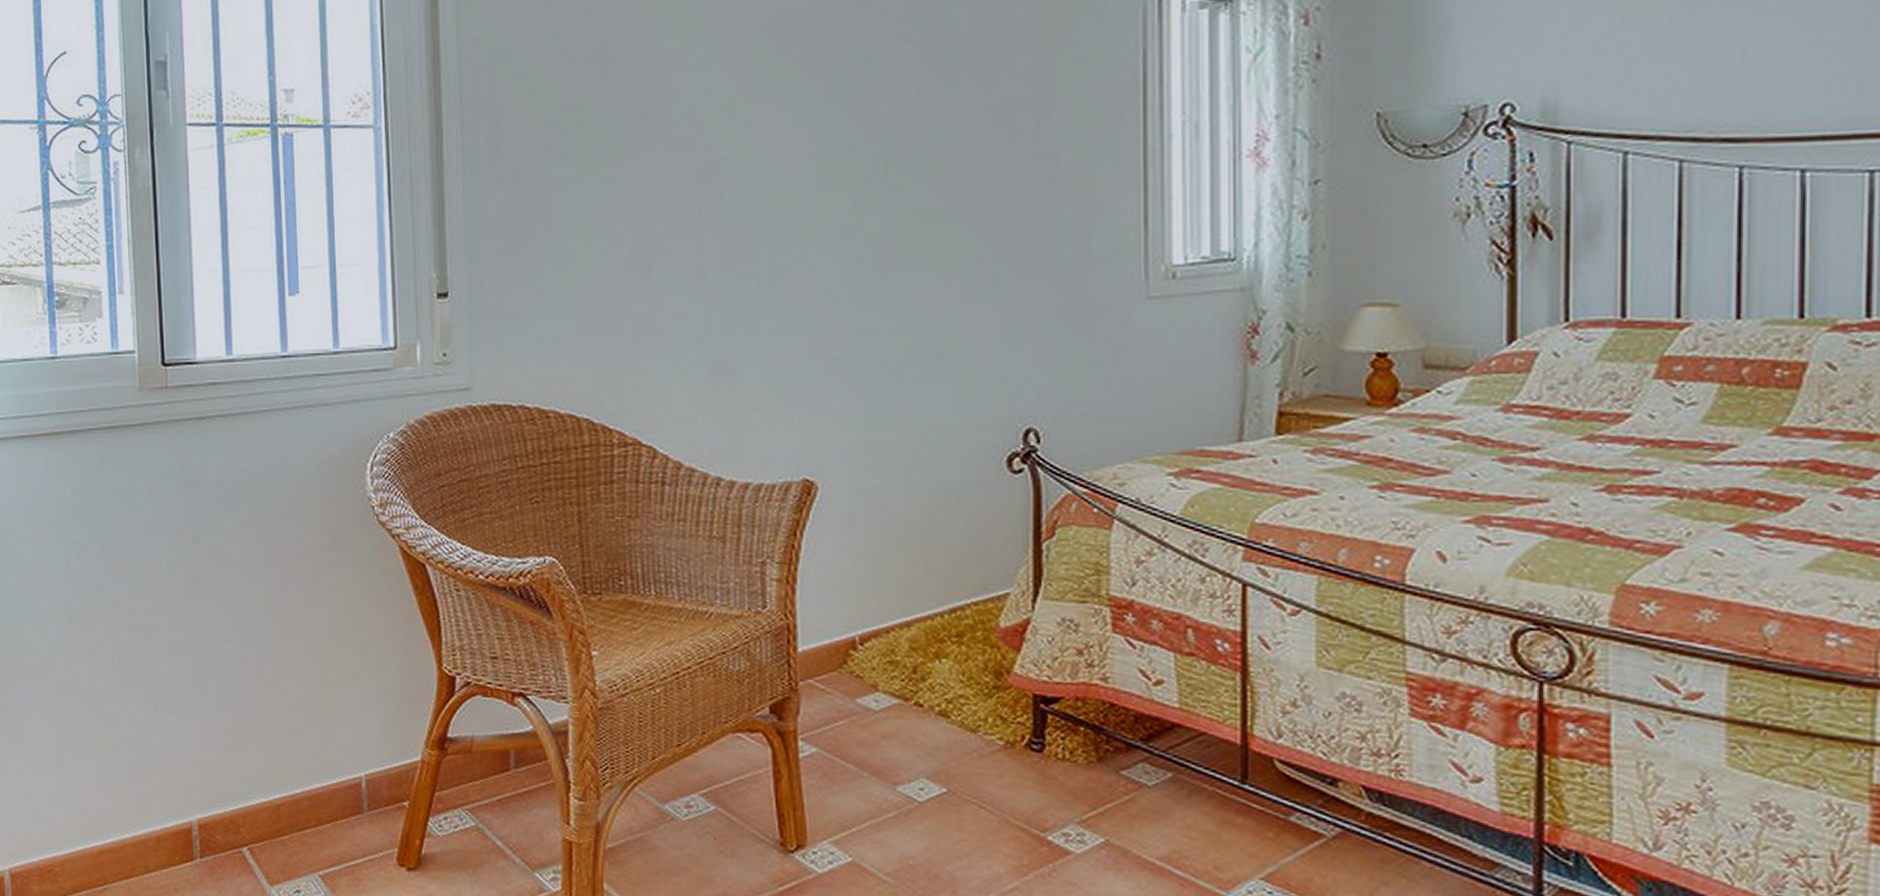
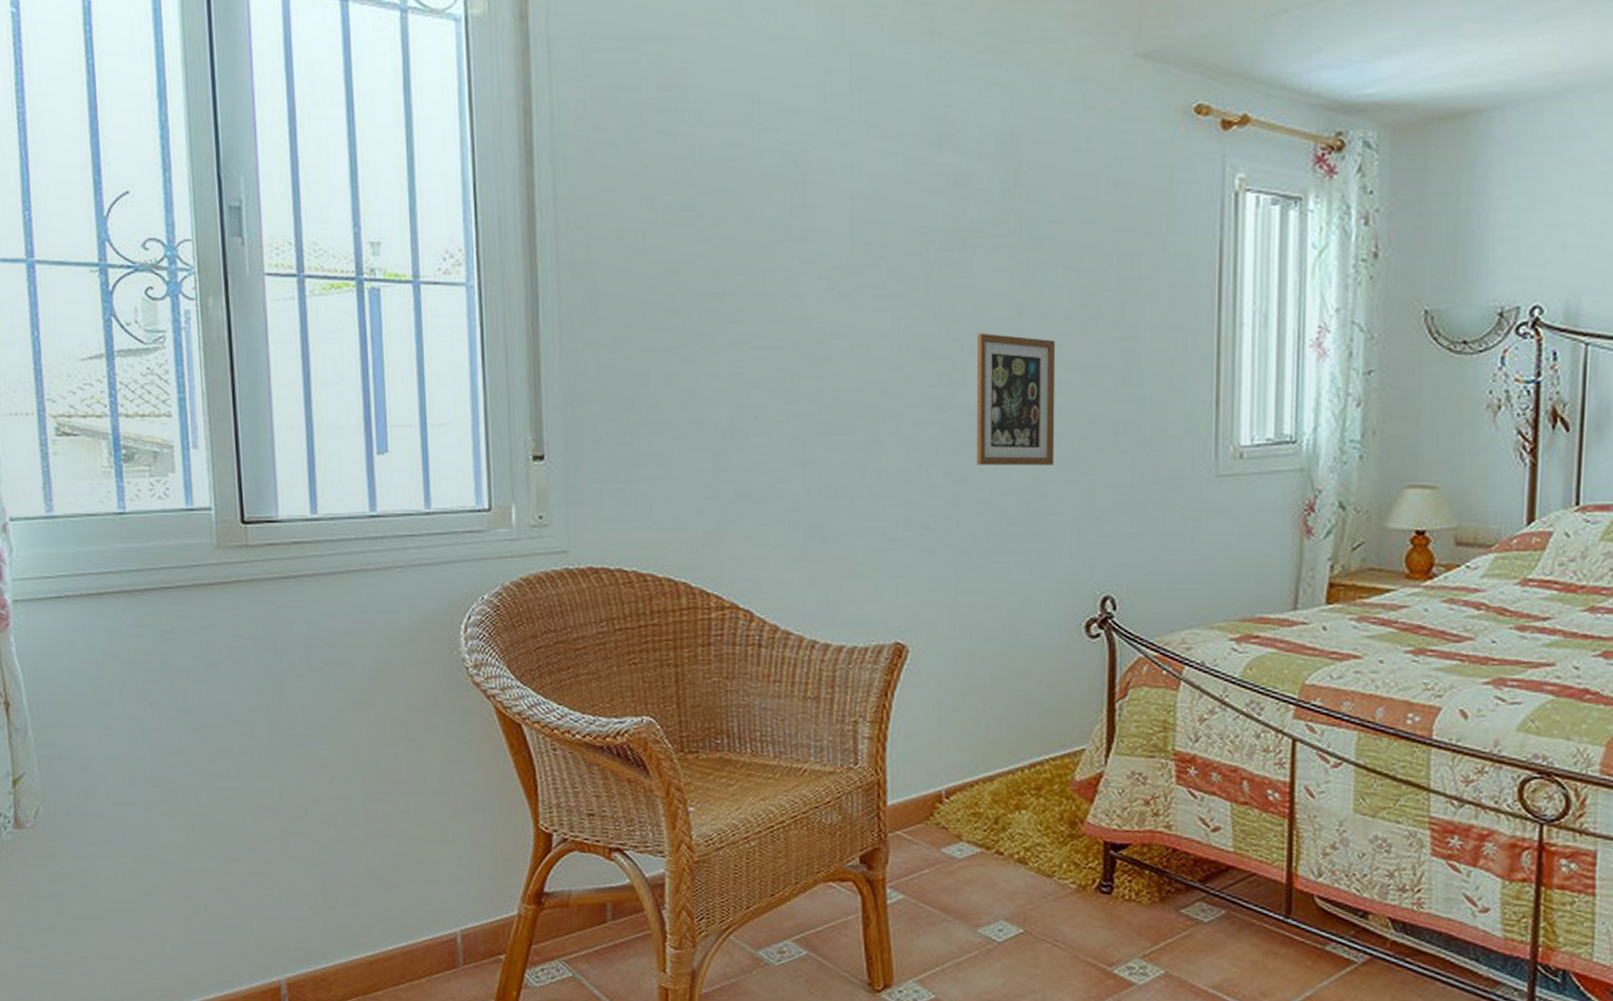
picture frame: none [884,155,970,292] -> present [976,333,1056,465]

